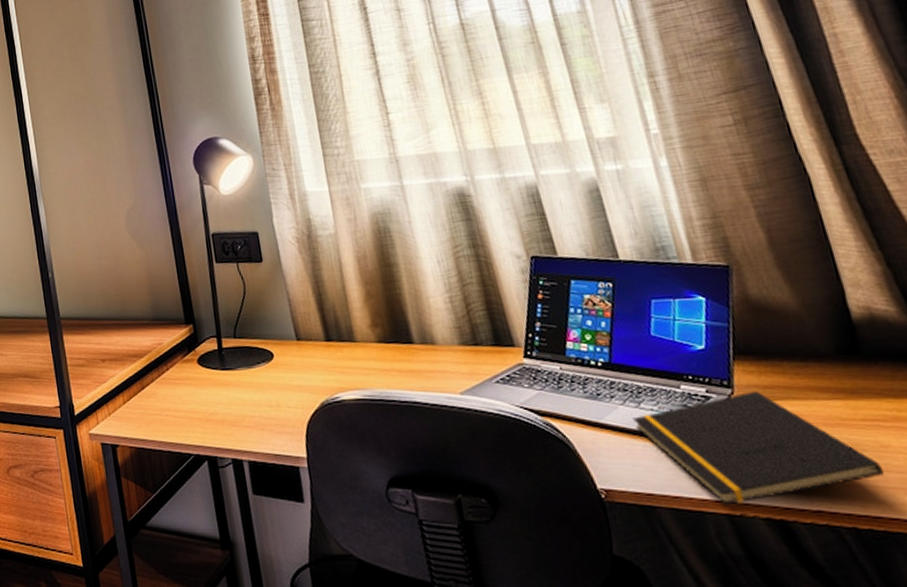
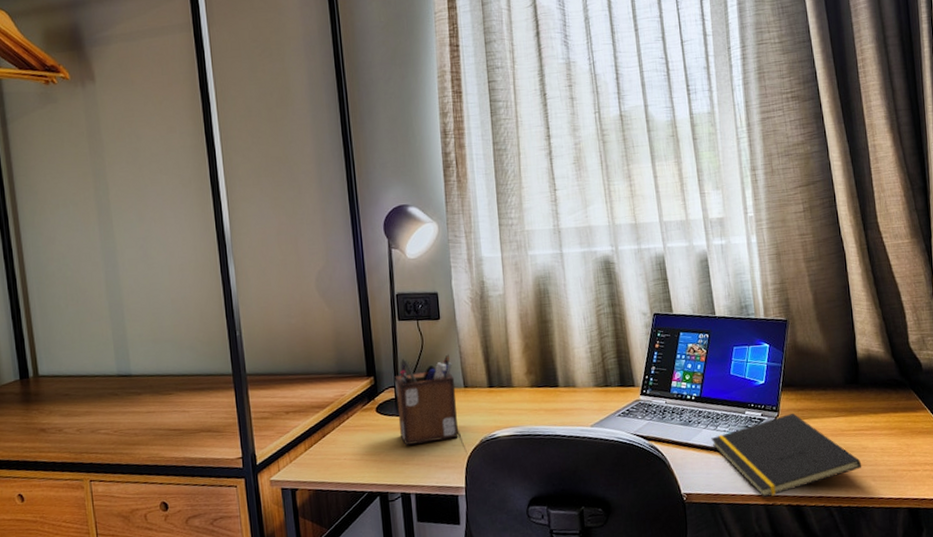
desk organizer: none [216,301,294,405] -> present [395,354,458,446]

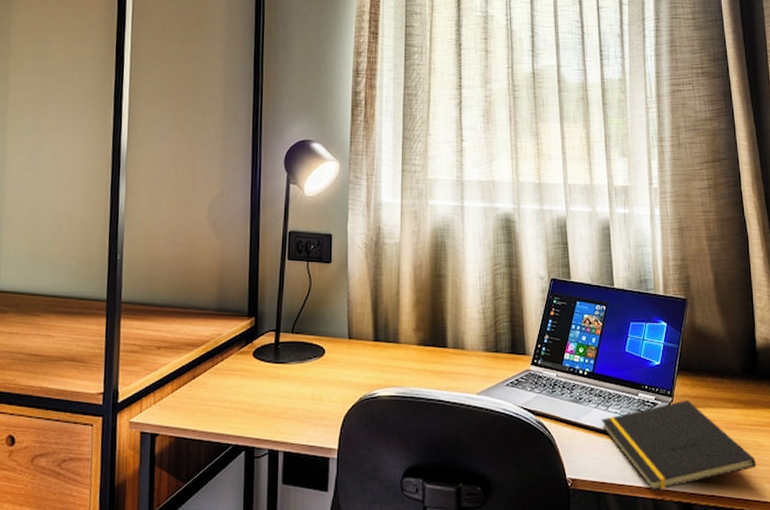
desk organizer: present [395,354,458,446] -> none [275,301,339,397]

